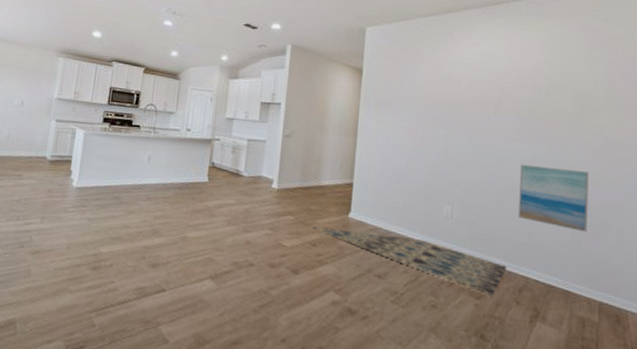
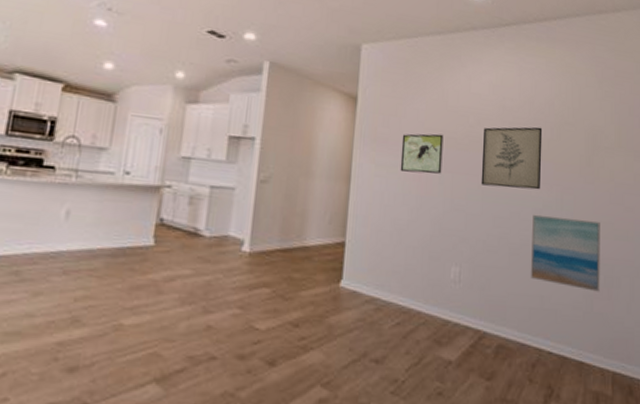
rug: present [312,226,507,297] -> none [294,301,520,376]
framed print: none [399,97,438,130] -> present [400,133,444,174]
wall art: none [471,89,531,144] -> present [480,126,543,190]

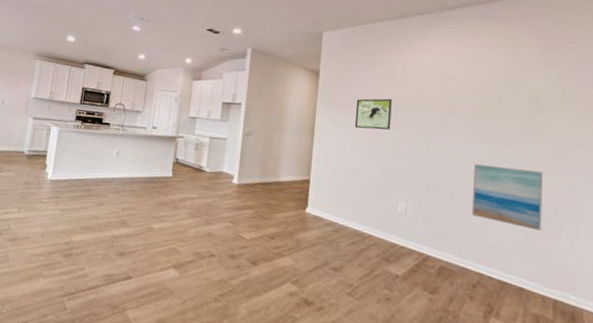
wall art: present [480,126,543,190] -> none [425,91,485,144]

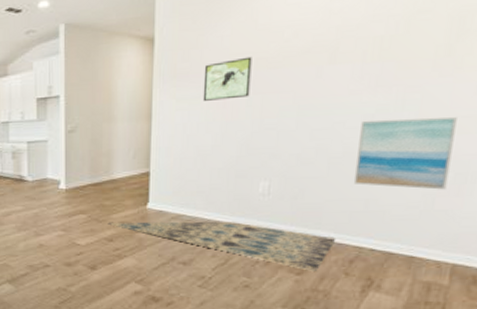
rug: none [271,220,461,292] -> present [107,221,337,271]

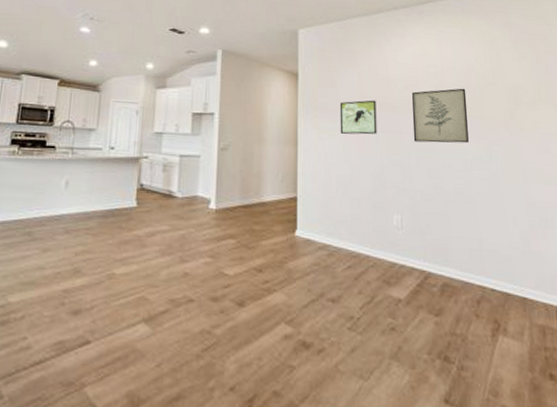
rug: present [107,221,337,271] -> none [257,249,463,312]
wall art: none [296,23,384,100] -> present [412,88,469,144]
wall art: present [353,117,457,190] -> none [464,165,536,233]

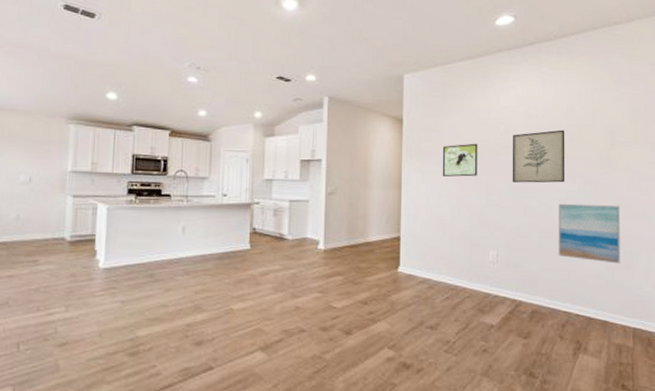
wall art: none [464,165,536,233] -> present [558,203,620,264]

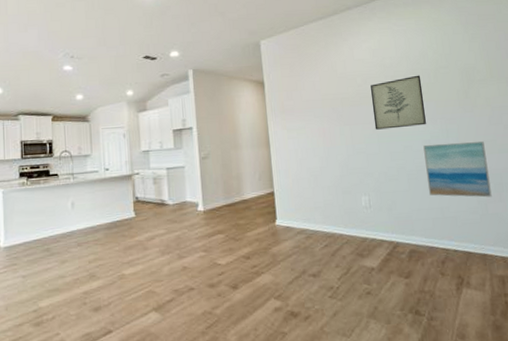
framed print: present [442,143,478,177] -> none [304,97,341,131]

